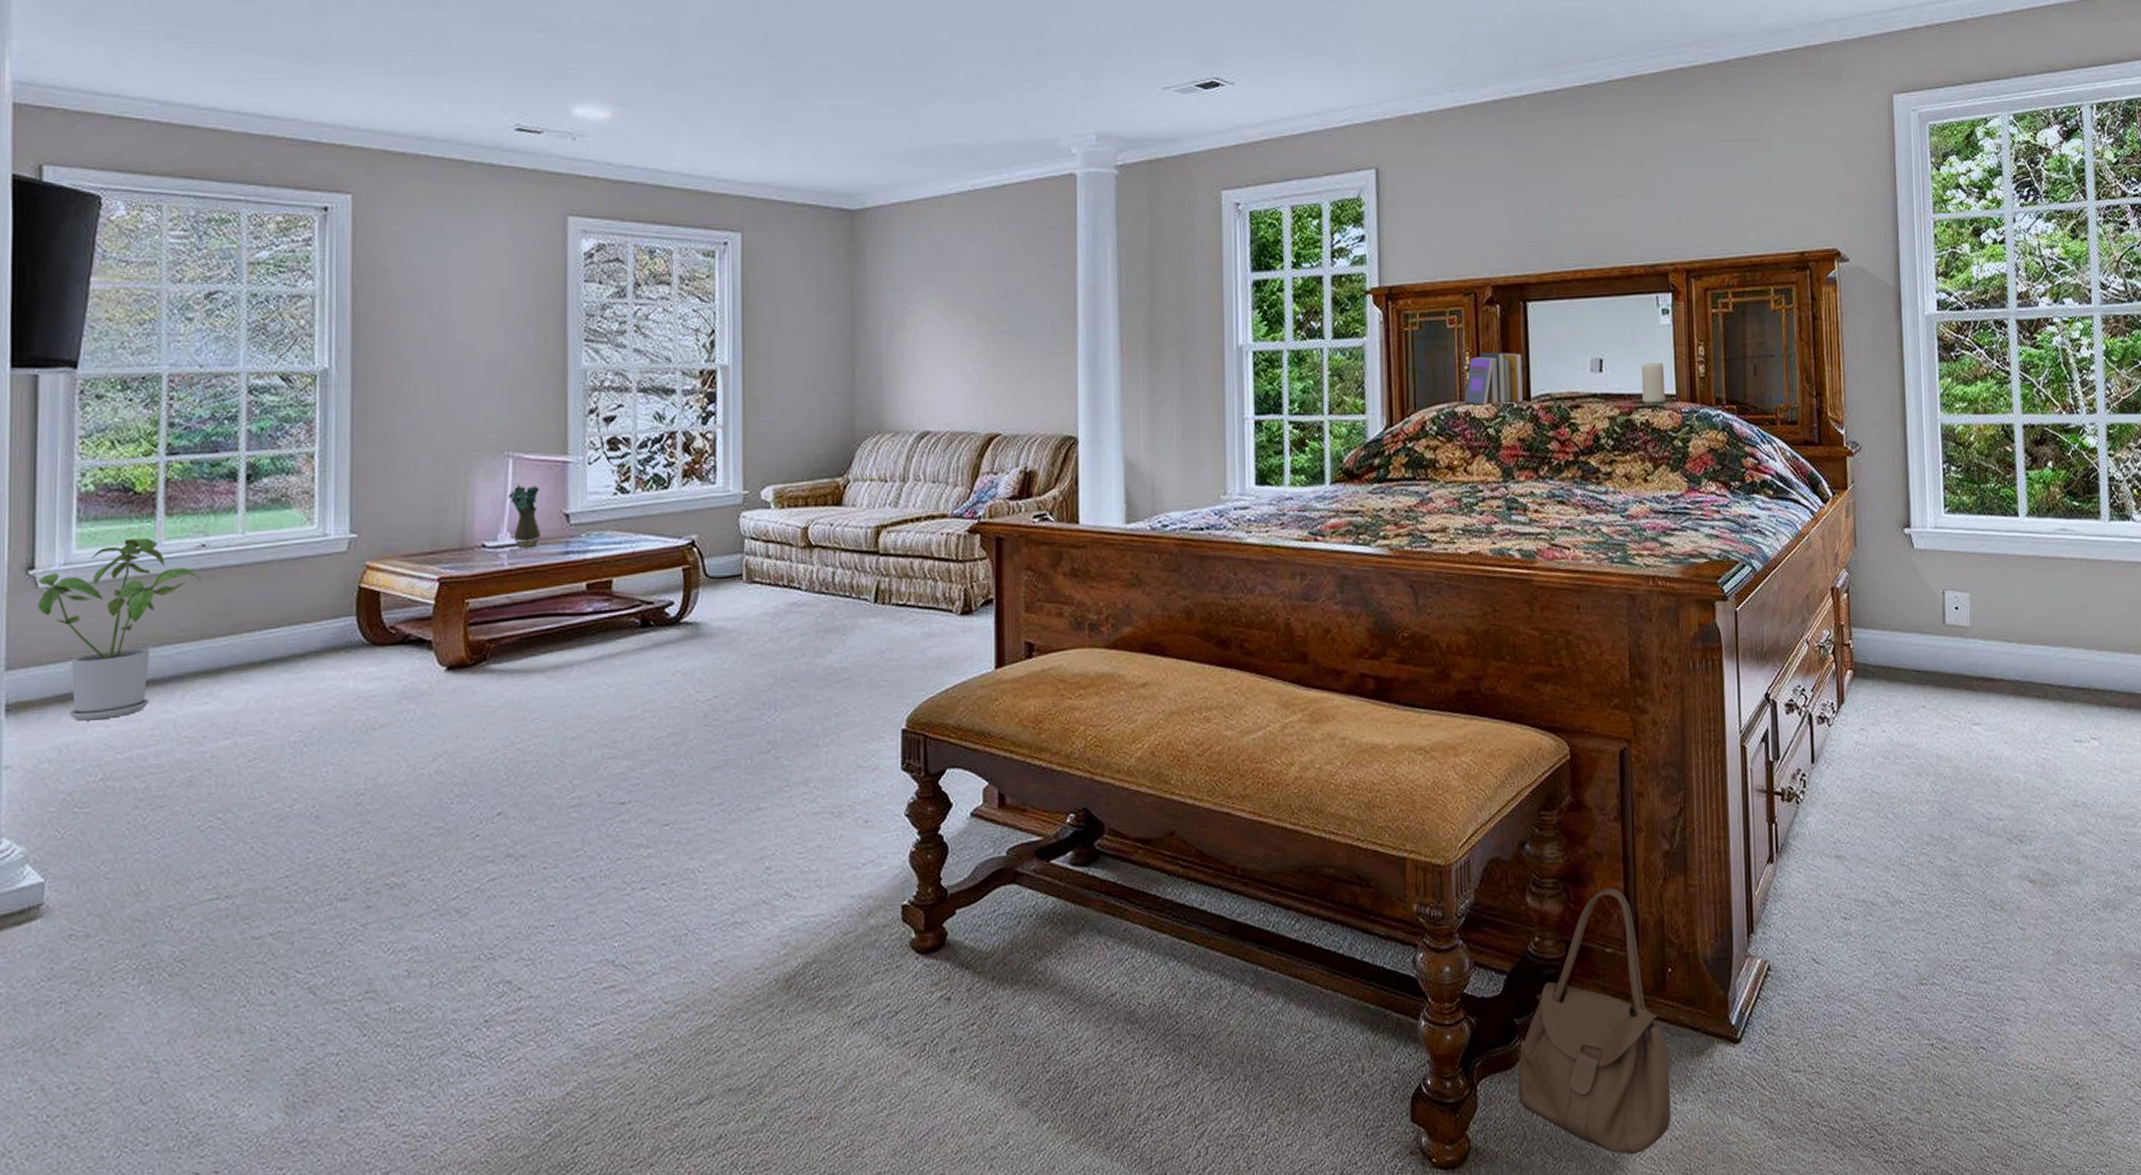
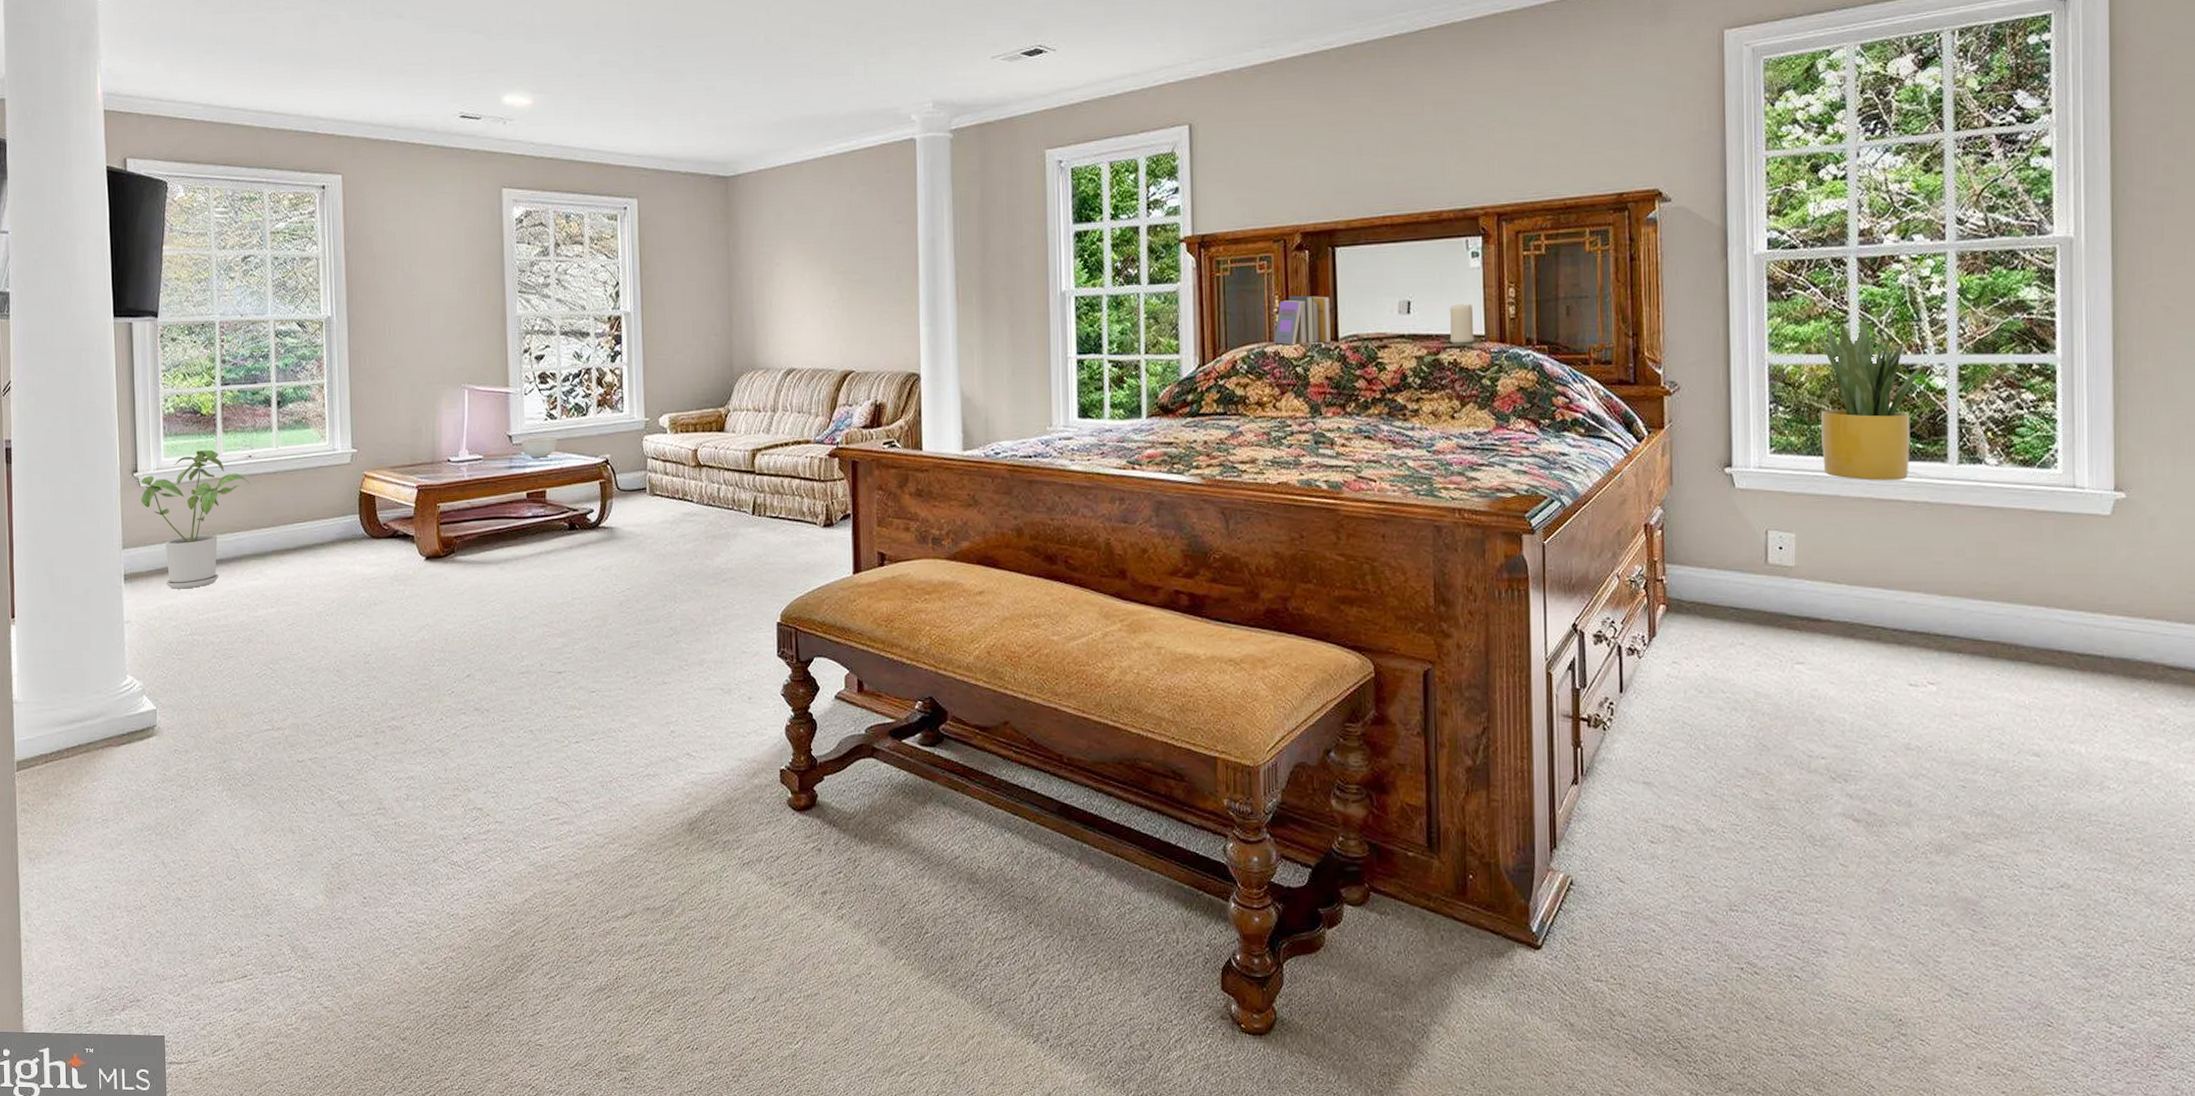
vase: present [508,483,540,549] -> none [465,410,491,463]
bowl: none [581,515,630,541] -> present [520,437,558,458]
handbag: present [1518,888,1671,1154] -> none [1321,797,1471,1040]
planter: none [1980,375,2080,539] -> present [1814,314,1927,481]

